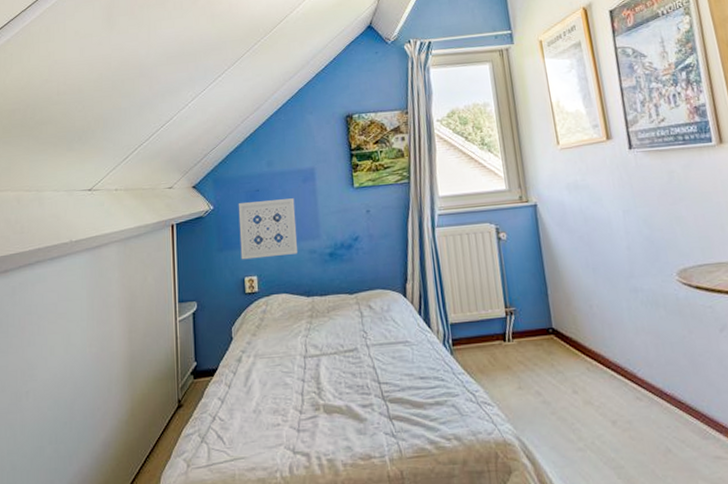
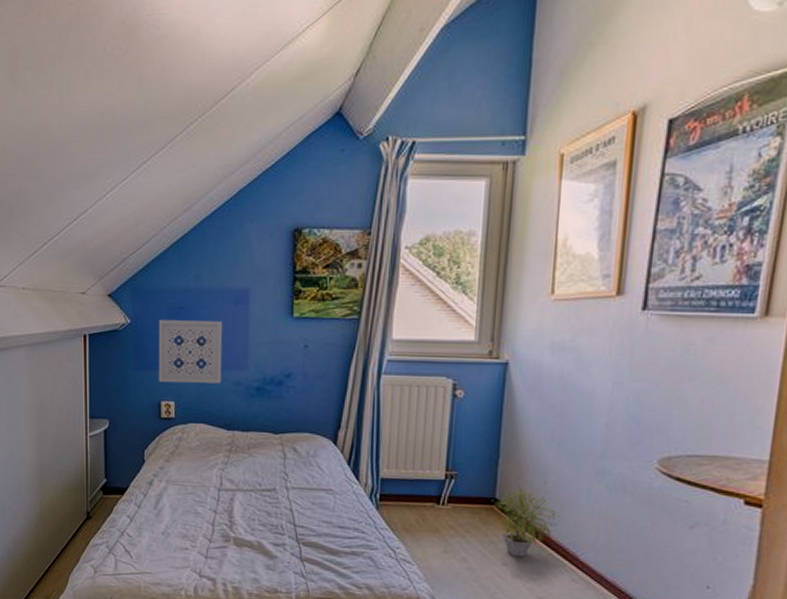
potted plant: none [552,313,613,383] -> present [494,486,561,557]

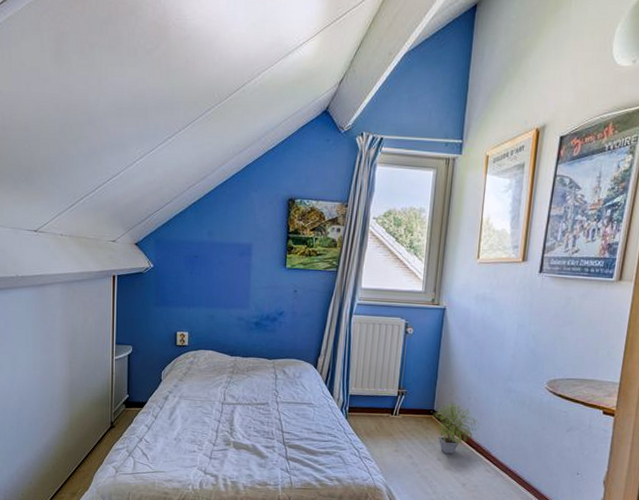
wall art: present [158,320,223,384] -> none [175,266,230,319]

